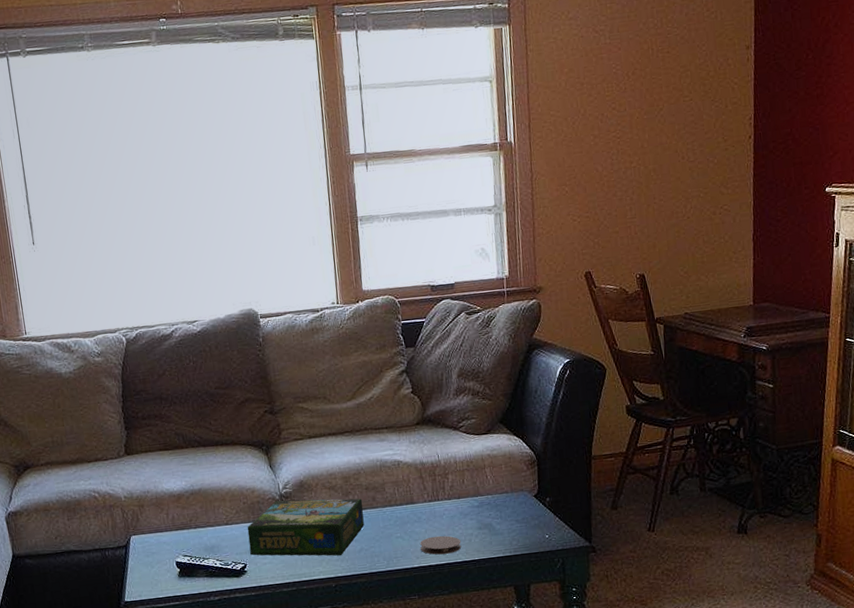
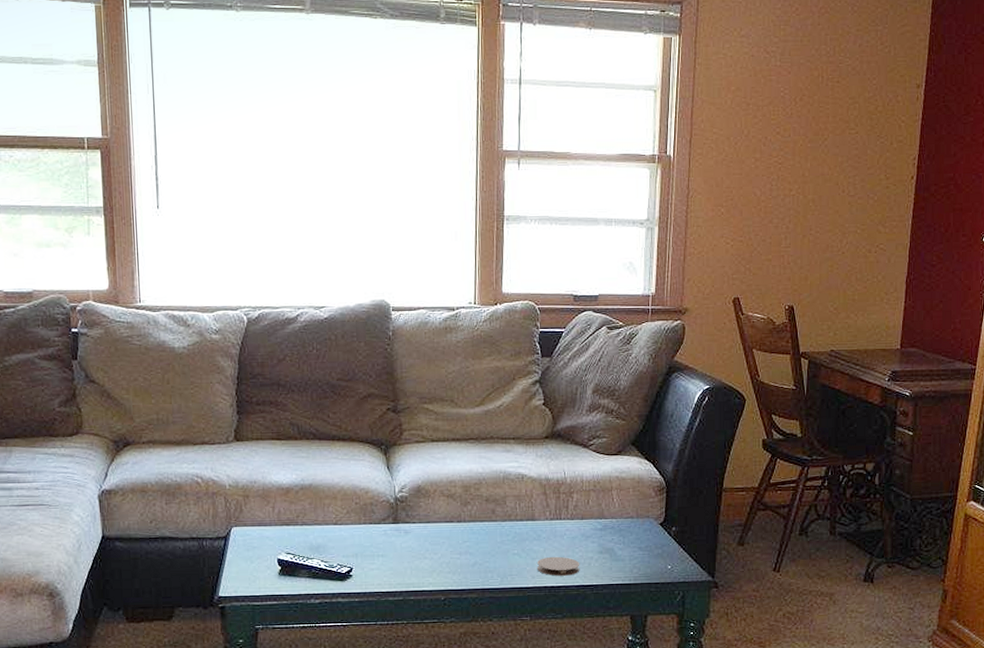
board game: present [247,498,364,556] -> none [357,504,482,568]

